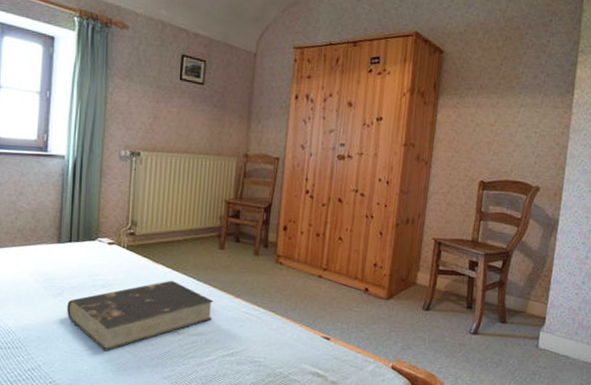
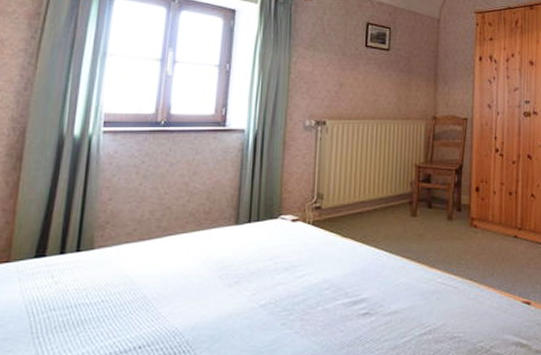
book: present [66,280,214,351] -> none [243,255,408,345]

